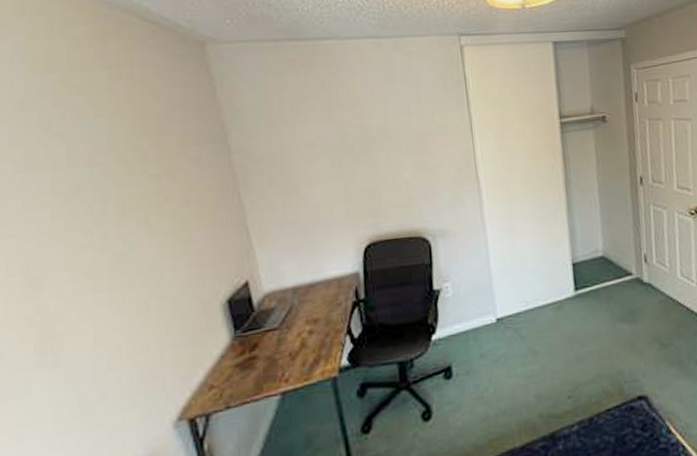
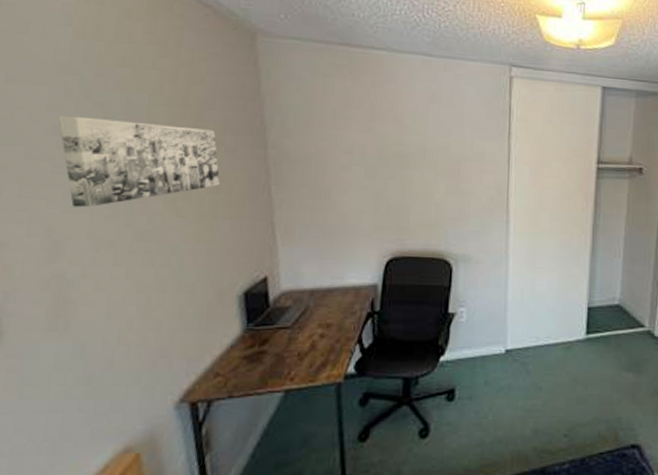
wall art: none [21,143,190,241] -> present [57,115,221,208]

